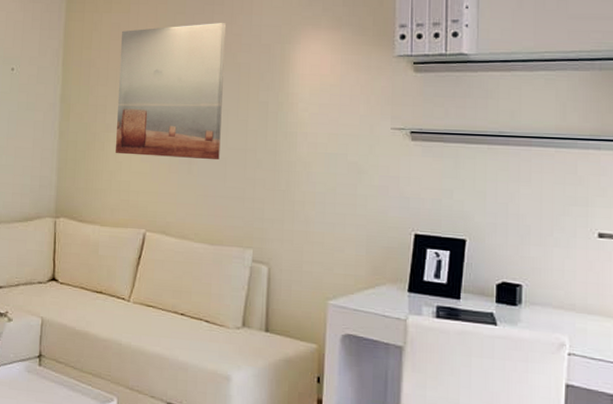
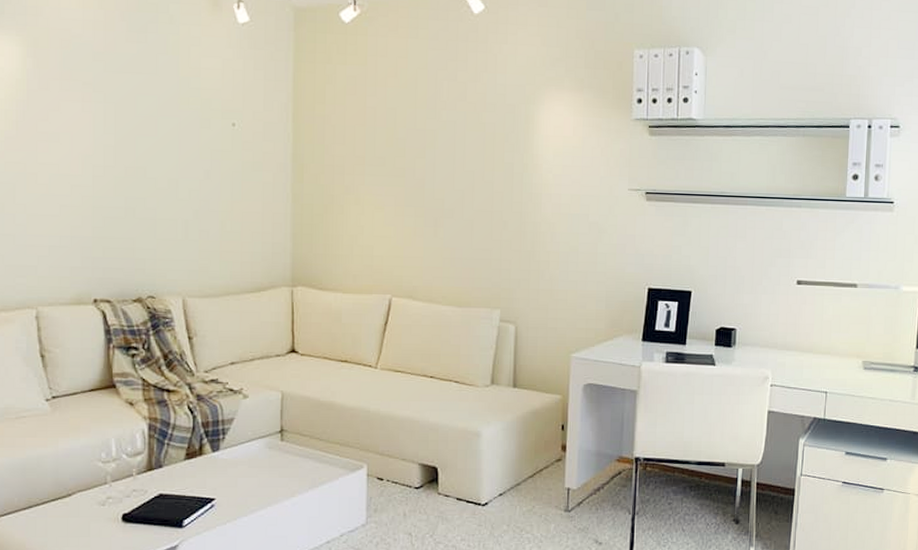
wall art: present [116,23,227,160] -> none [357,80,471,223]

